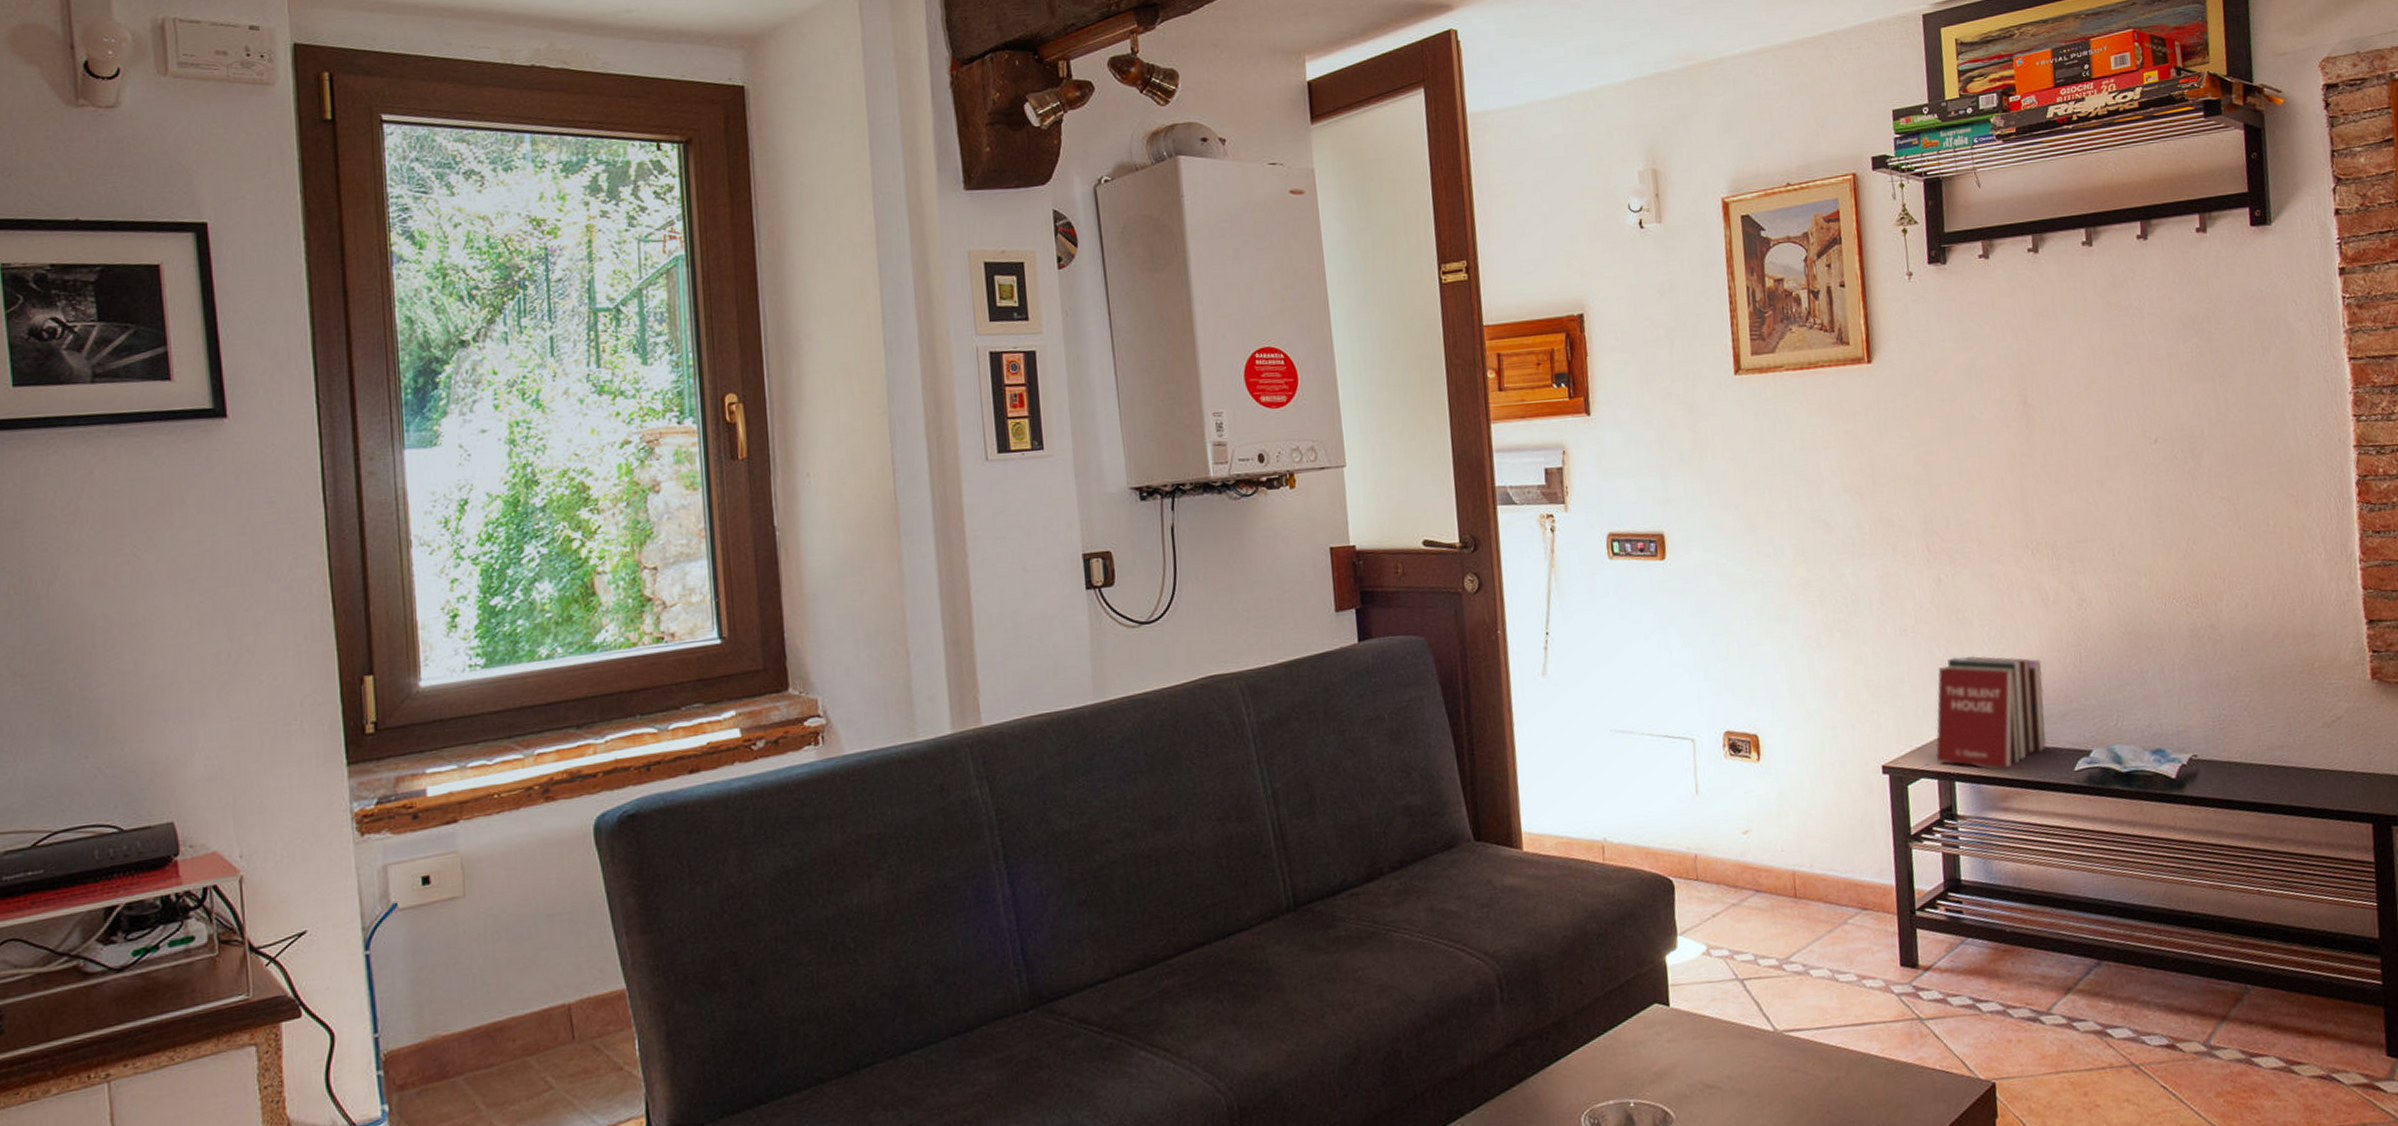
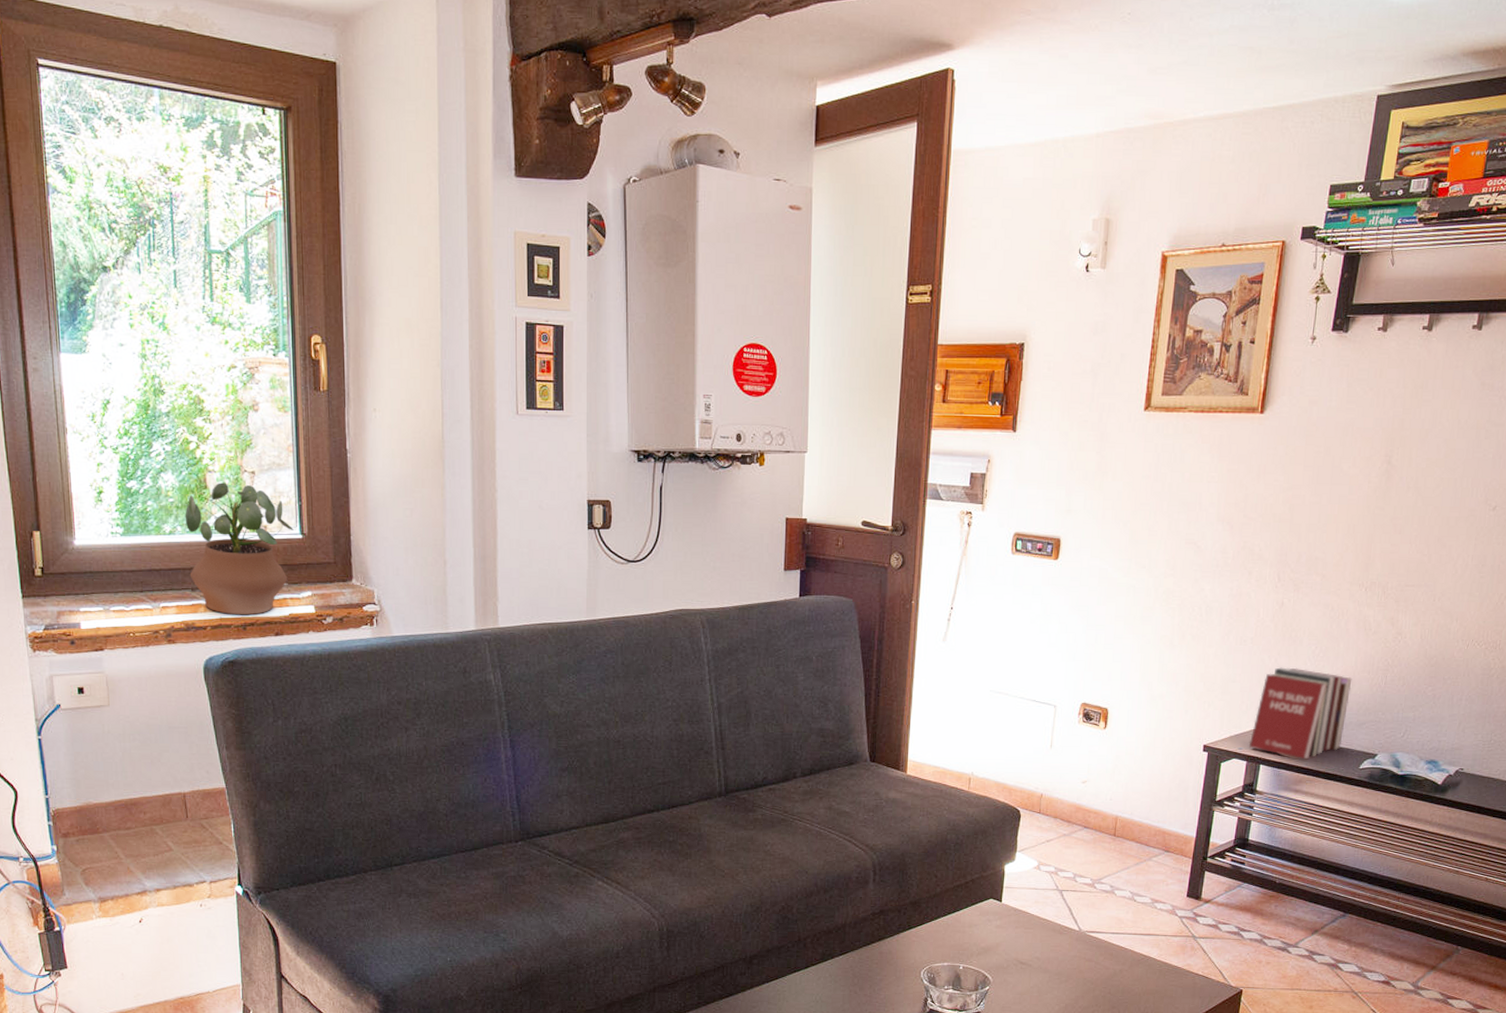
potted plant: none [566,584,710,754] -> present [185,482,294,616]

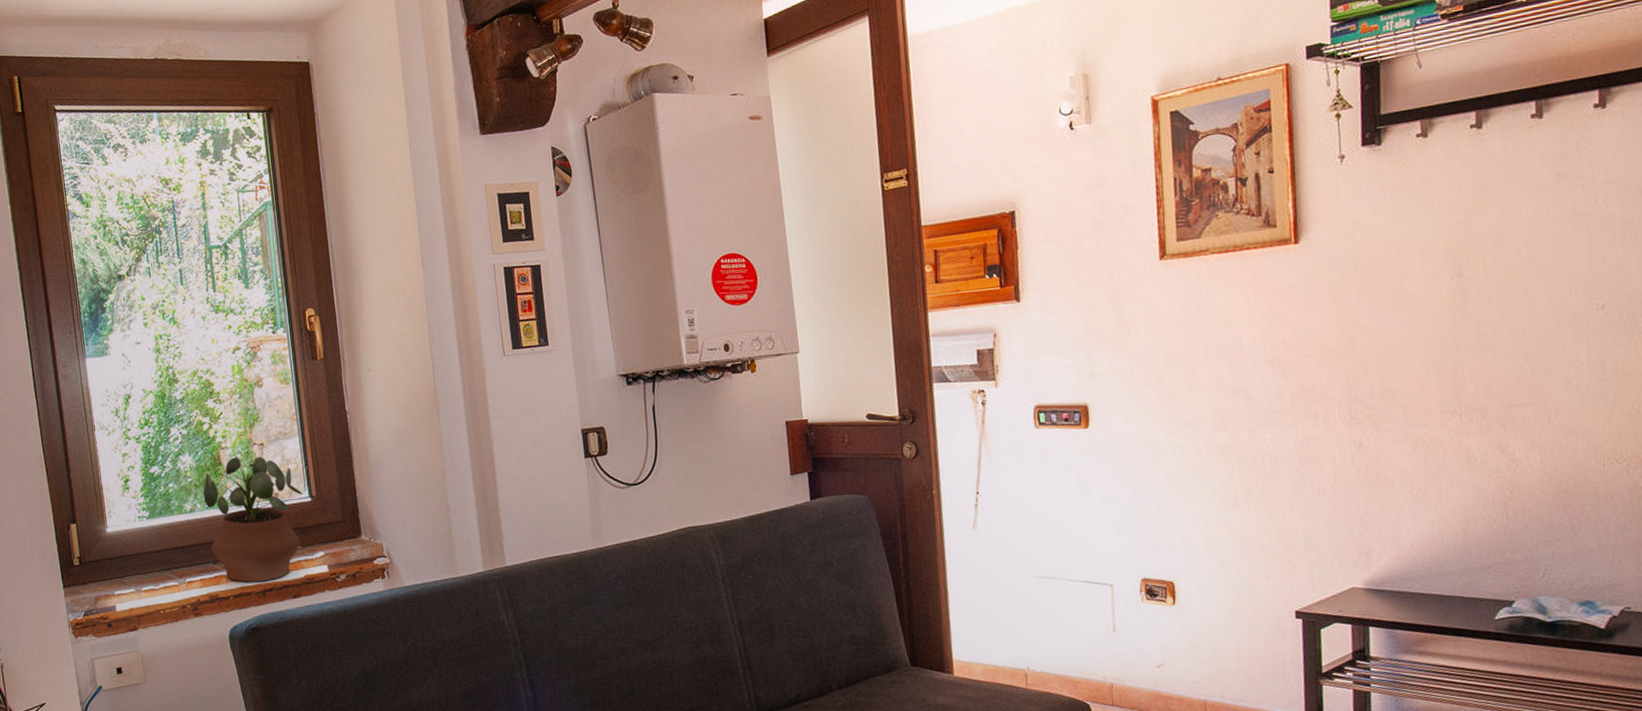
books: present [1248,667,1352,760] -> none [1350,512,1467,616]

